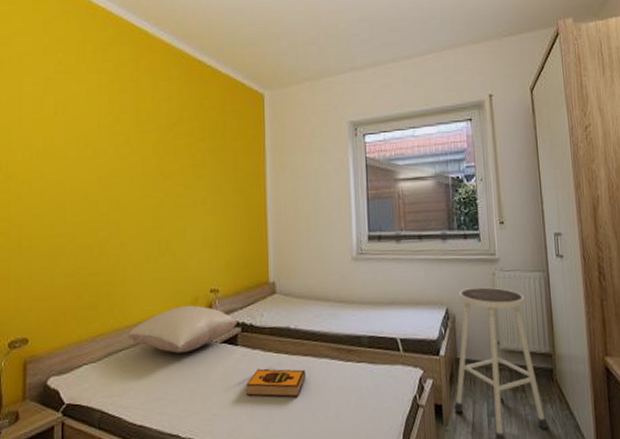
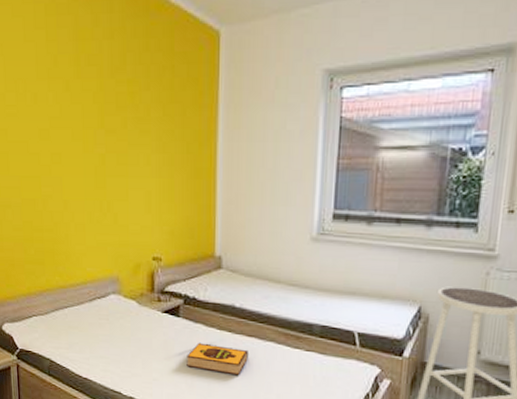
pillow: present [127,305,238,353] -> none [72,270,180,317]

